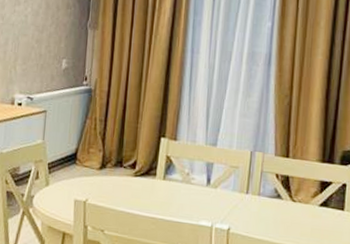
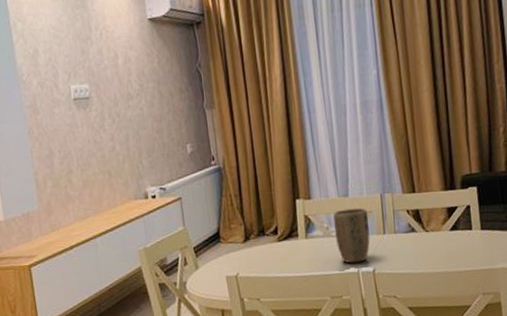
plant pot: none [194,158,234,218] -> present [333,207,370,263]

